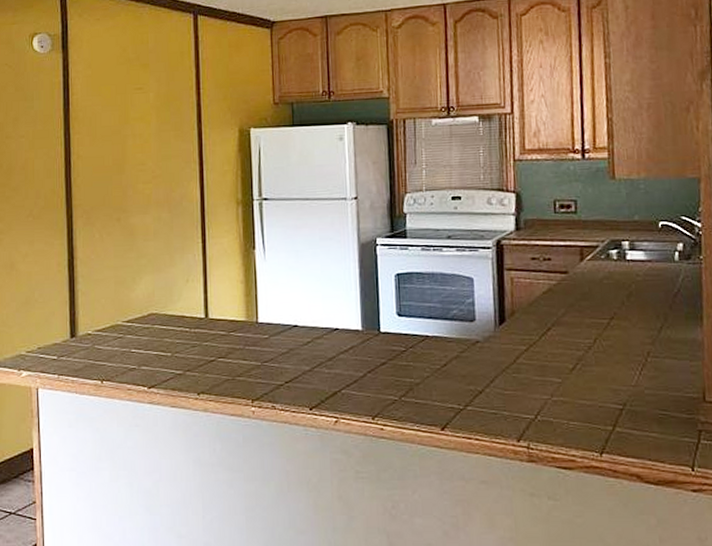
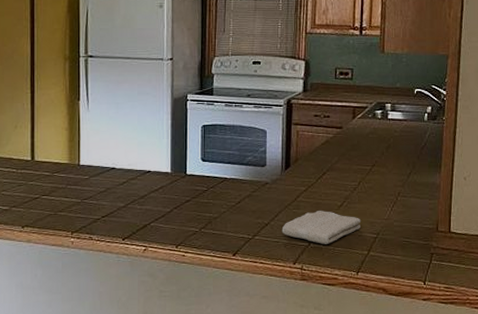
washcloth: none [499,375,601,417] -> present [281,211,361,244]

